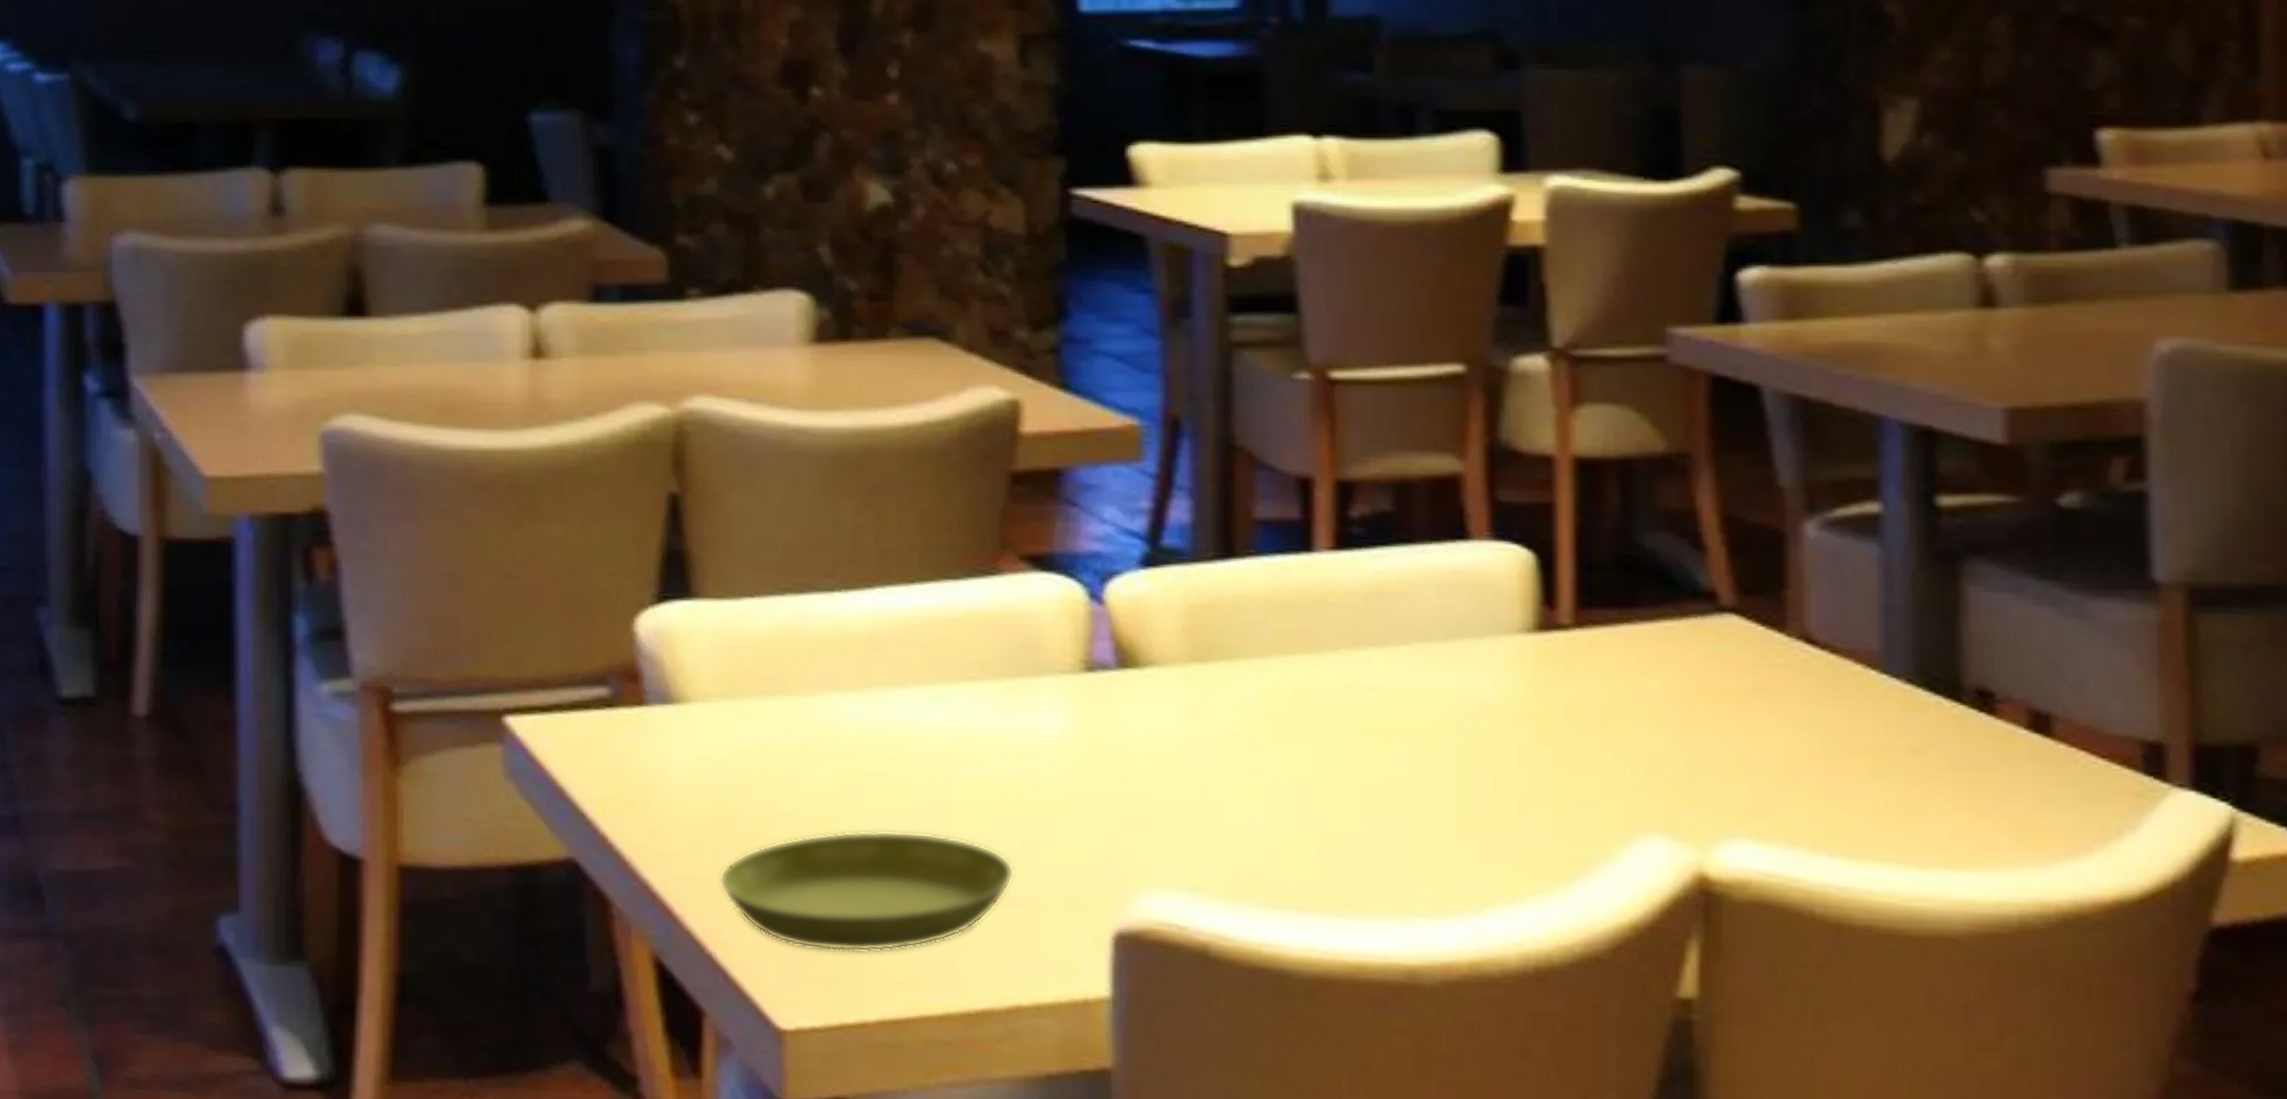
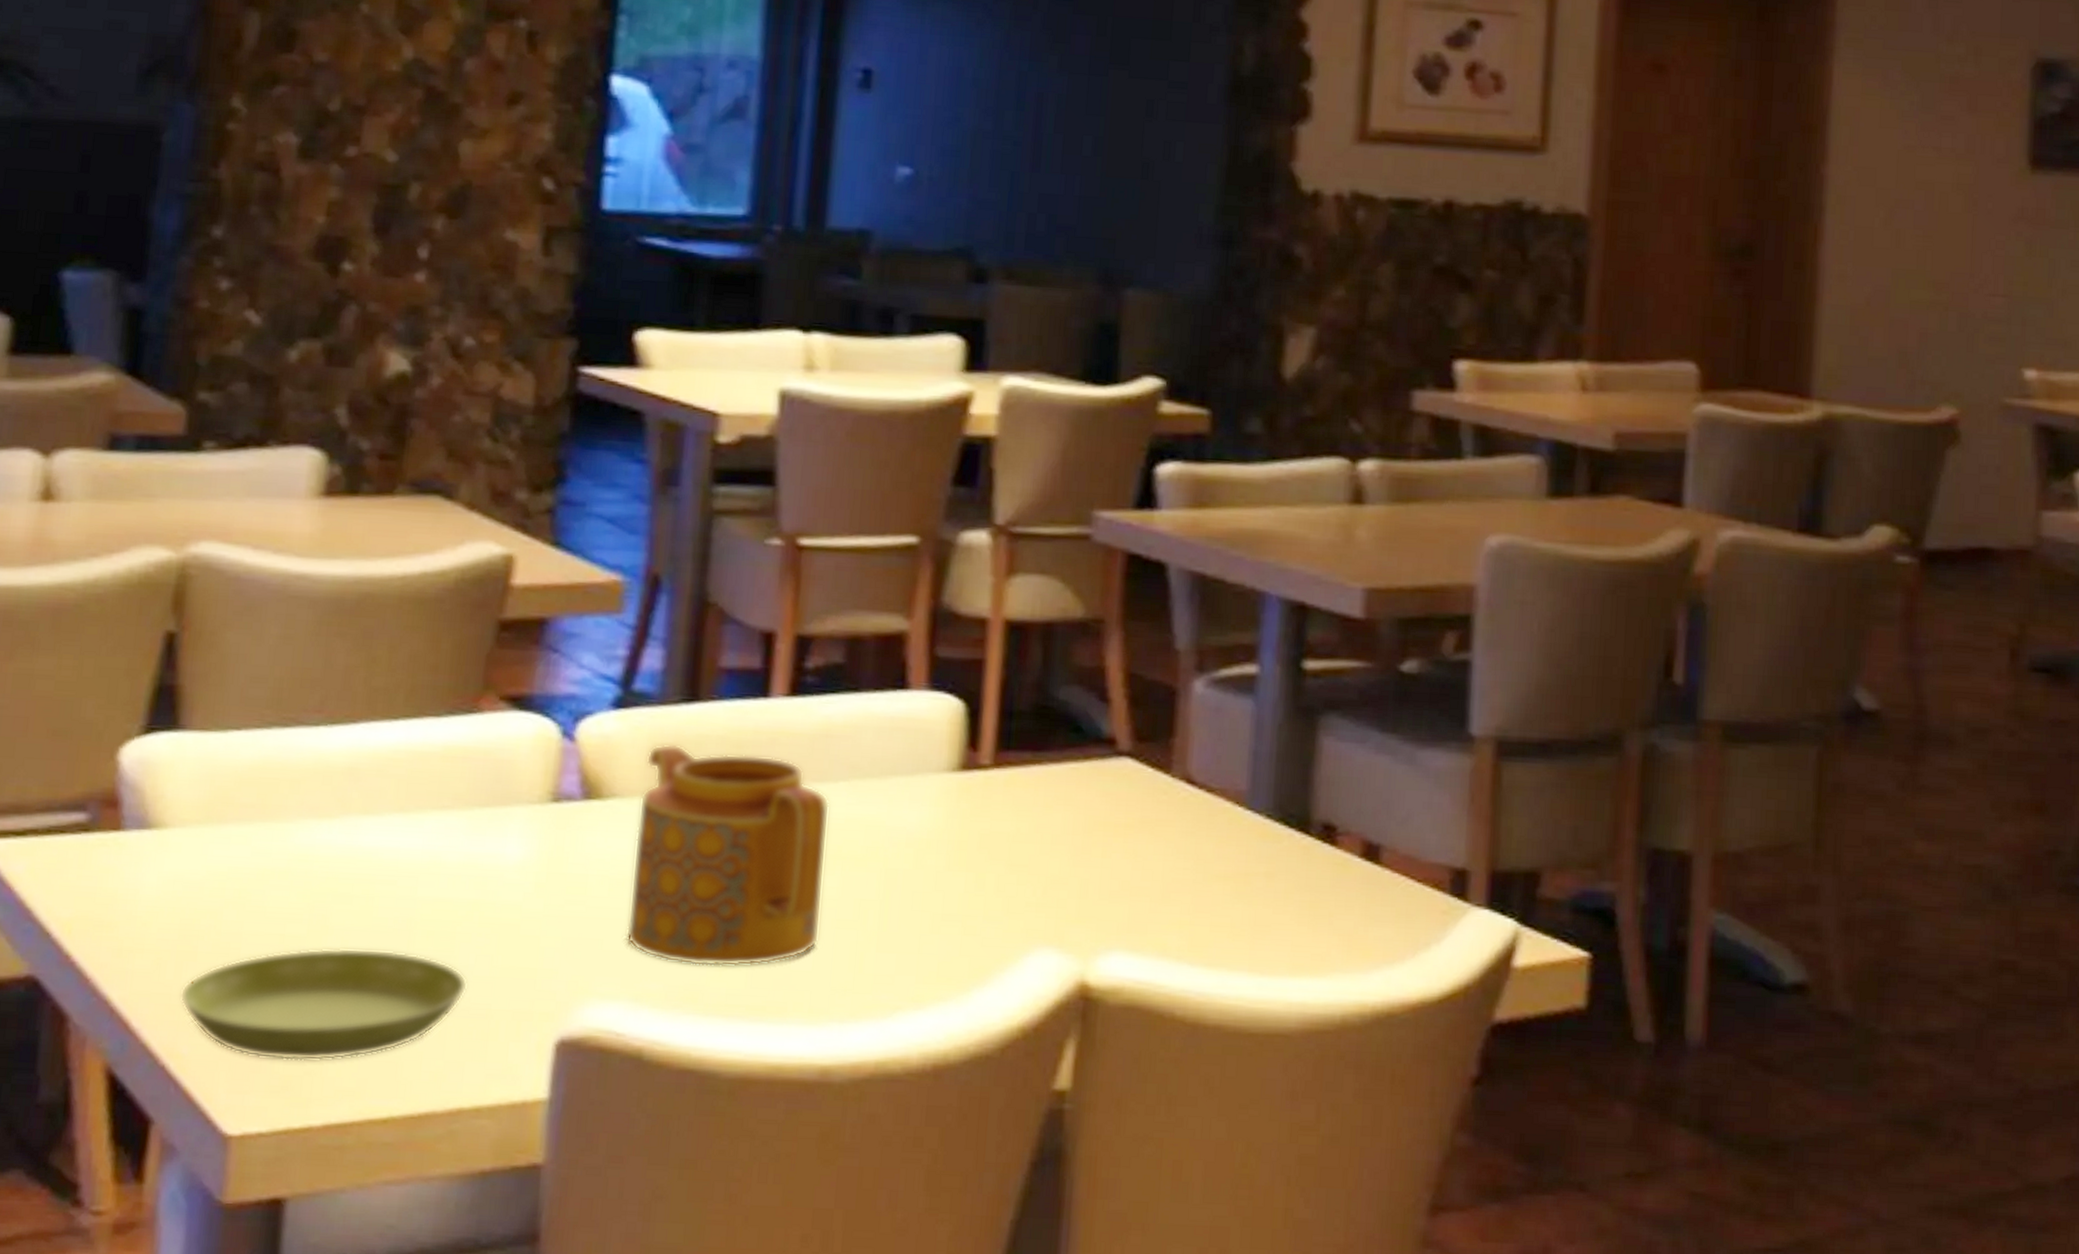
teapot: none [1178,605,1393,854] -> present [625,744,830,967]

